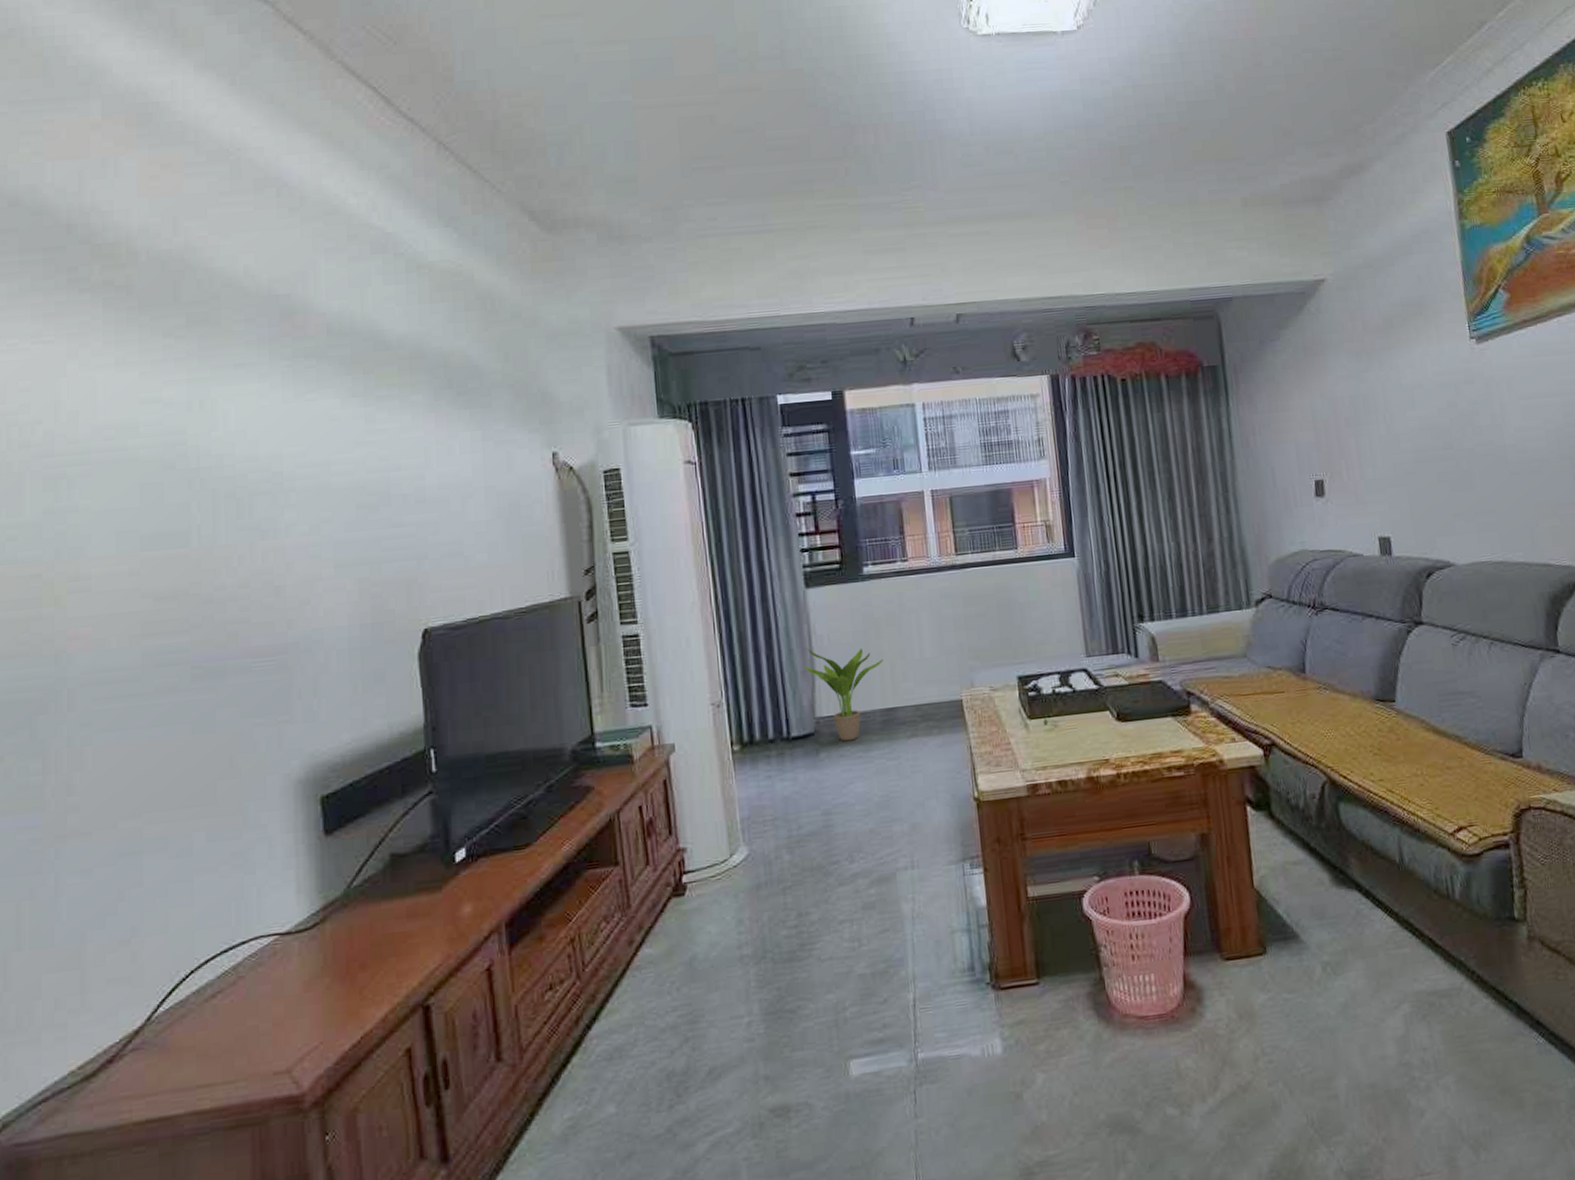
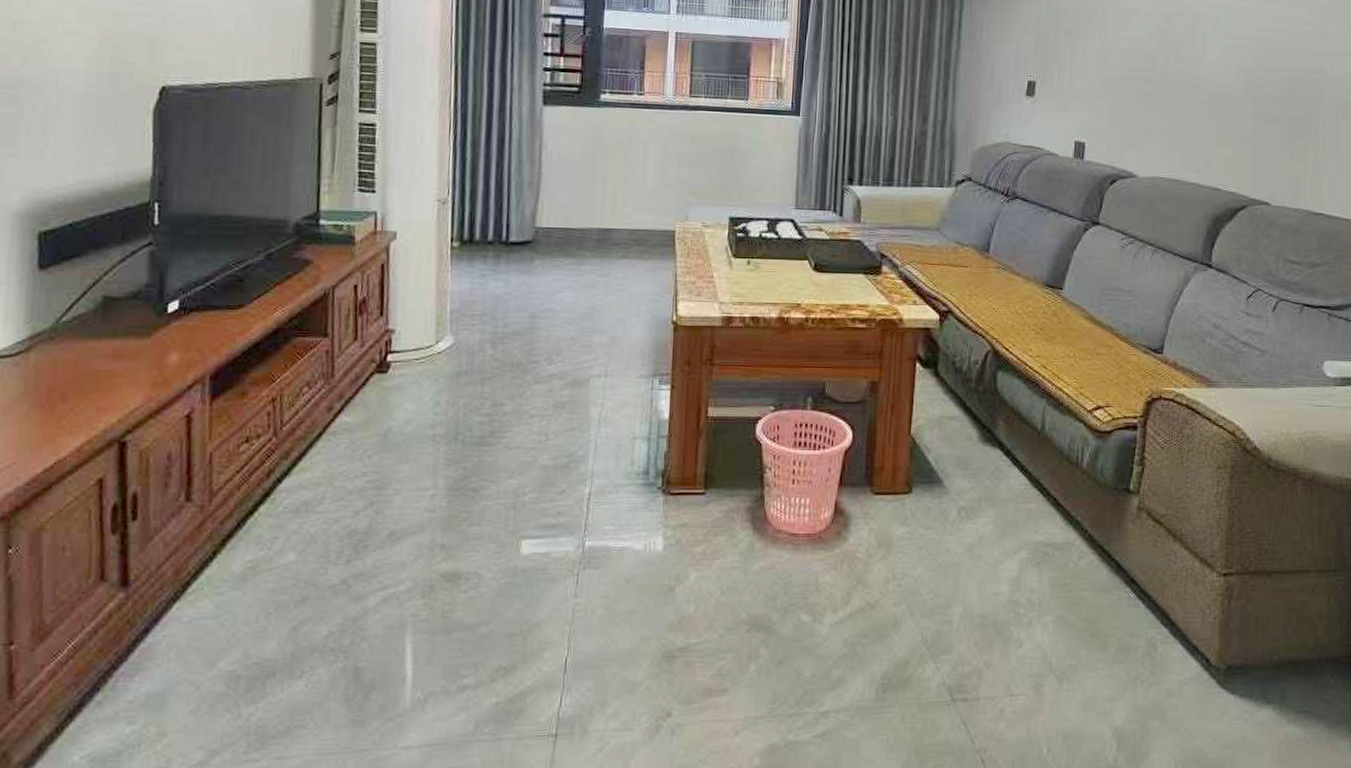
potted plant: present [803,648,883,742] -> none [530,162,607,253]

